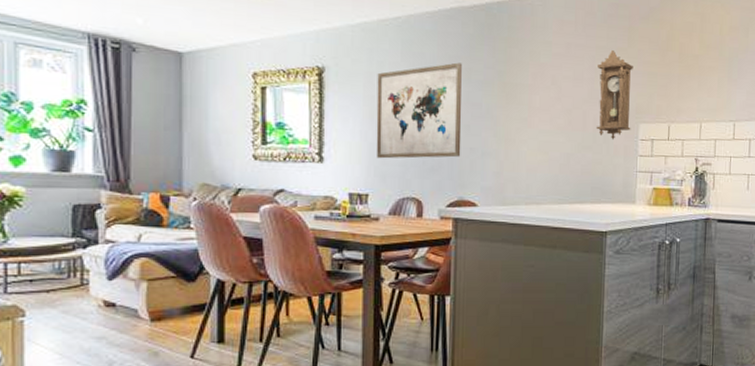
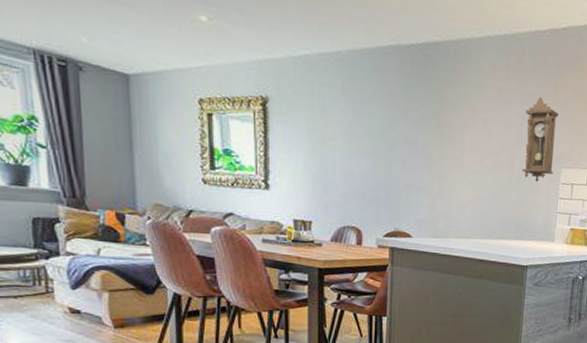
wall art: present [376,62,462,159] -> none [318,100,399,191]

